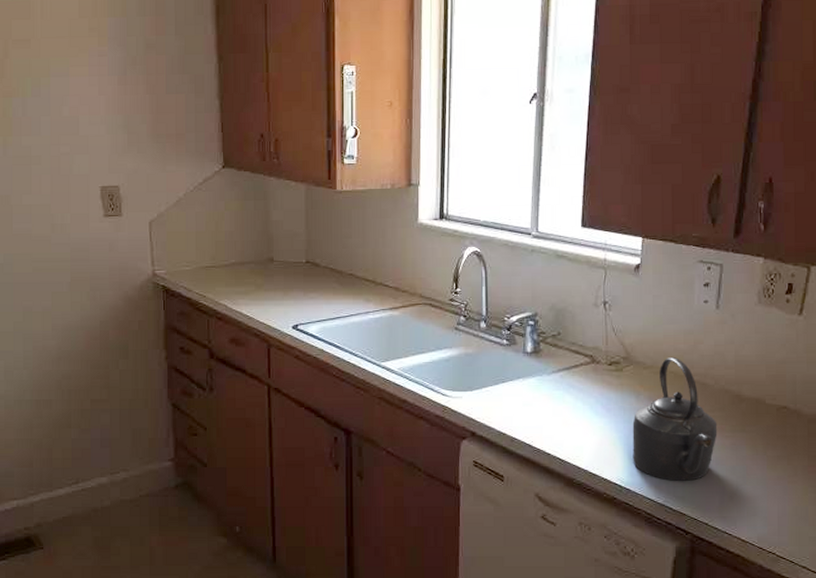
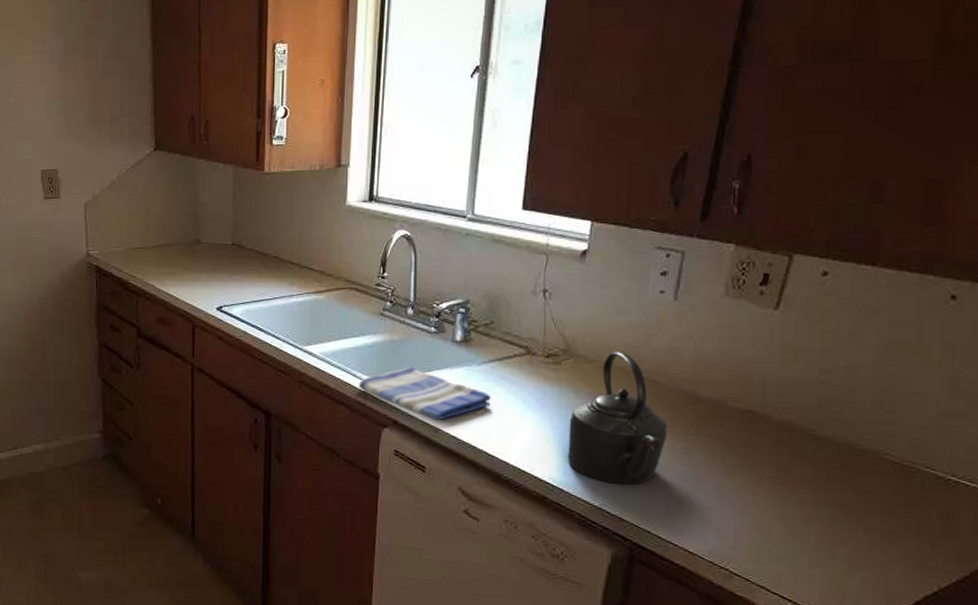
dish towel: none [436,378,562,429] -> present [358,366,491,420]

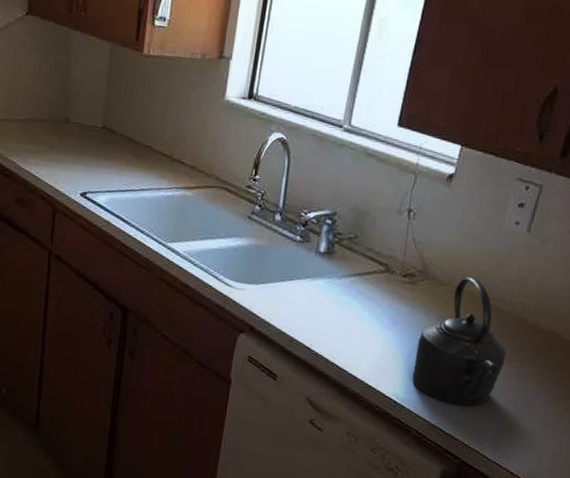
dish towel: present [358,366,491,420] -> none [219,273,347,330]

